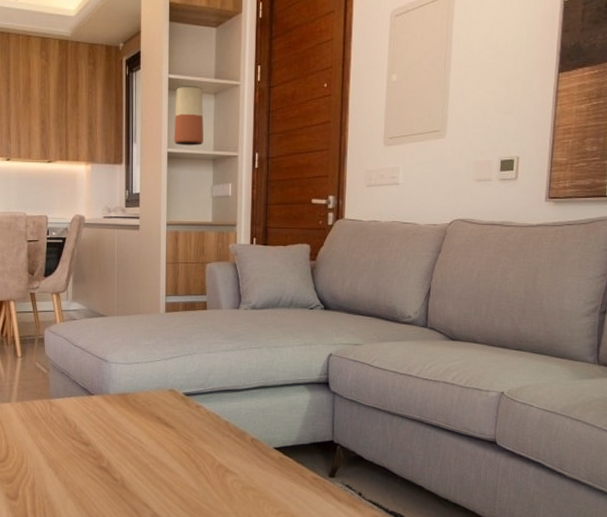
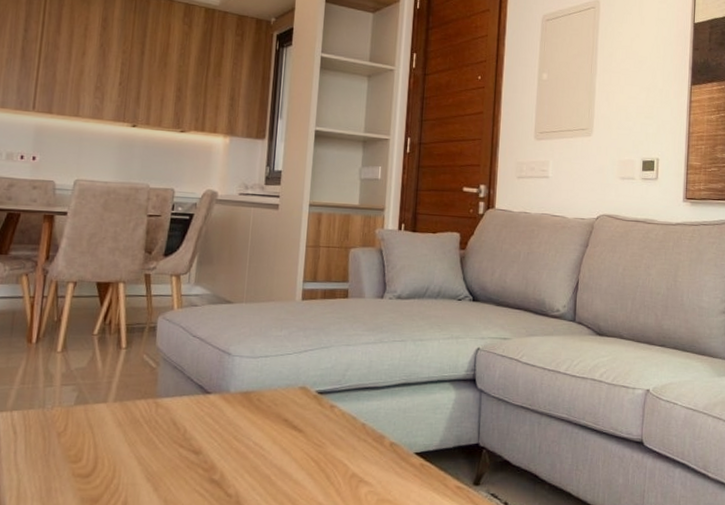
vase: present [174,86,204,145] -> none [323,66,356,126]

